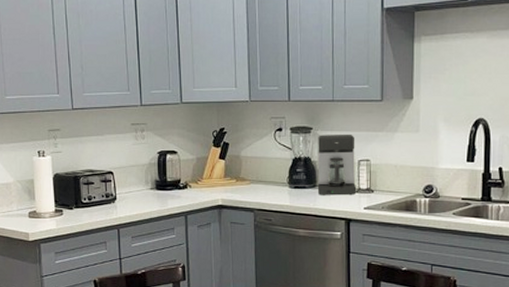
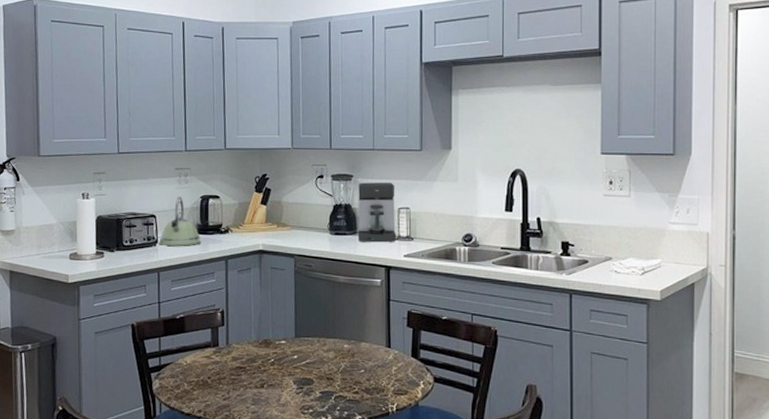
kettle: none [117,153,160,203] -> present [159,197,201,247]

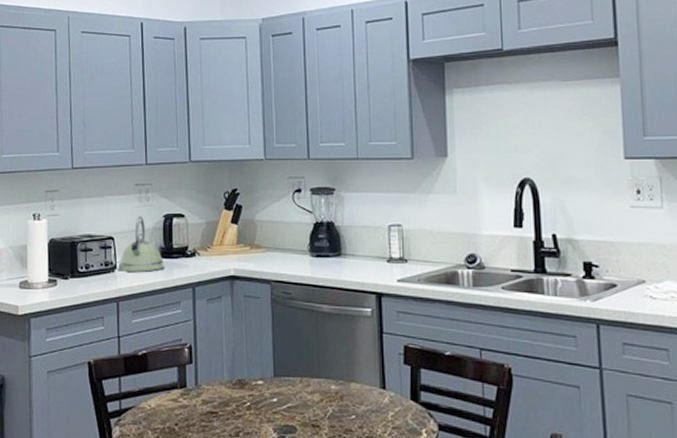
coffee maker: present [357,182,397,243] -> none [342,195,388,266]

